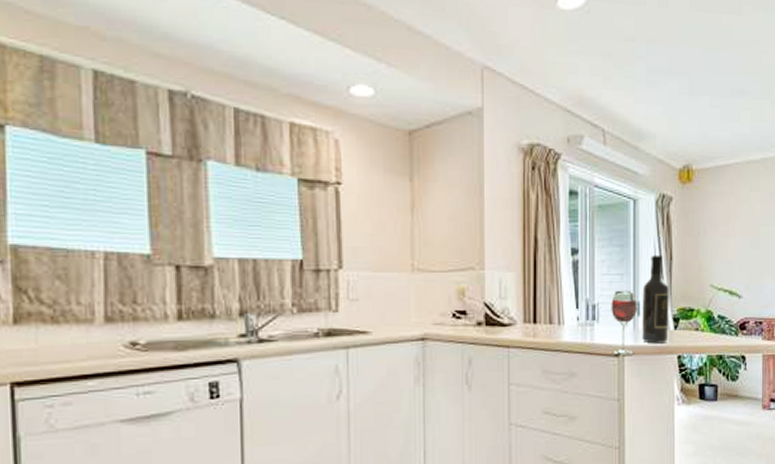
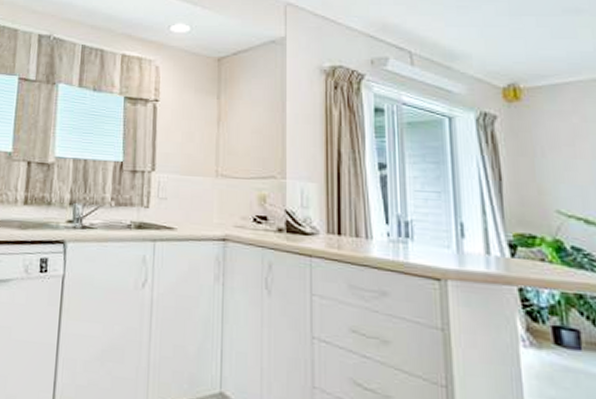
wineglass: present [611,290,637,355] -> none [427,208,460,280]
wine bottle: present [642,254,669,344] -> none [465,173,505,272]

